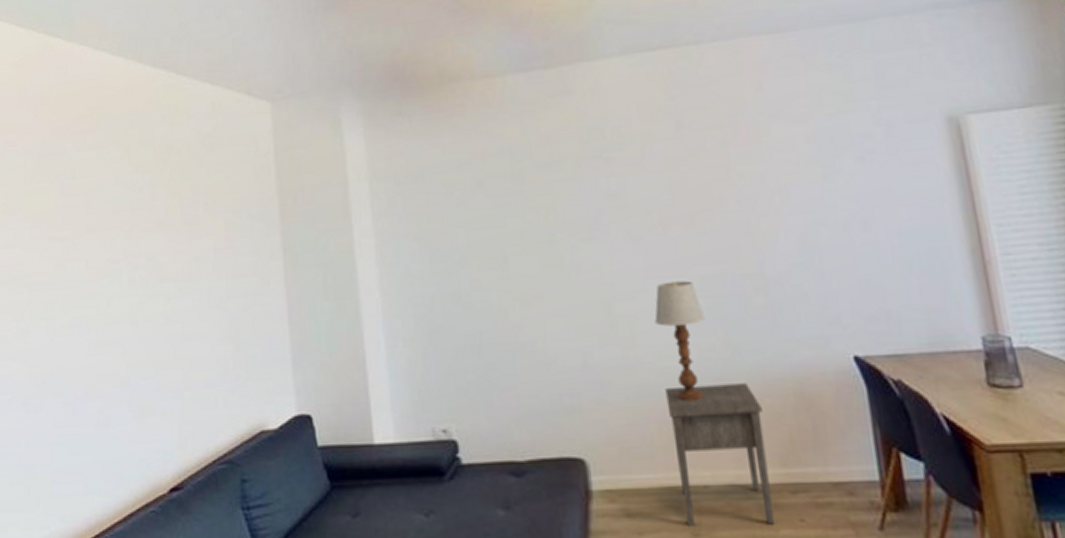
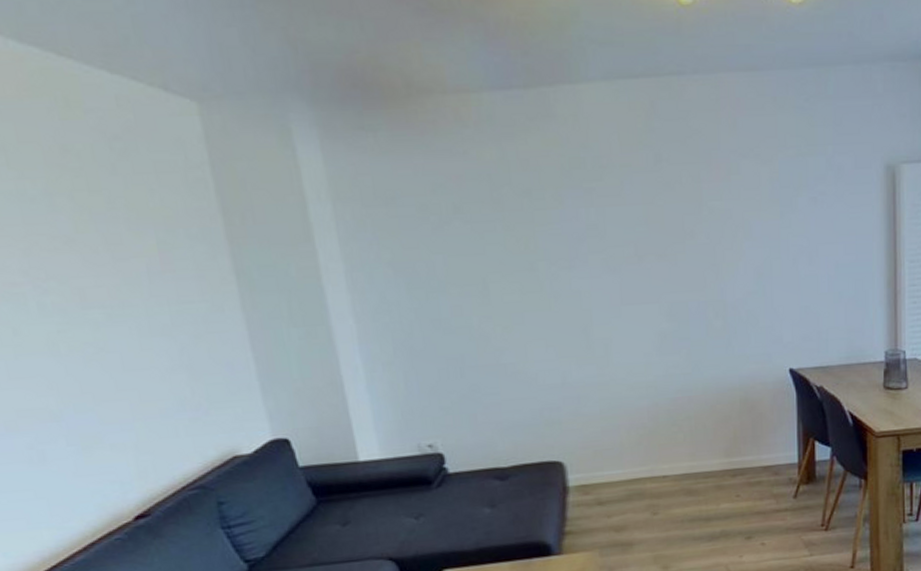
table lamp: present [654,280,706,402] -> none [627,307,672,411]
nightstand: present [665,383,774,526] -> none [634,393,717,508]

